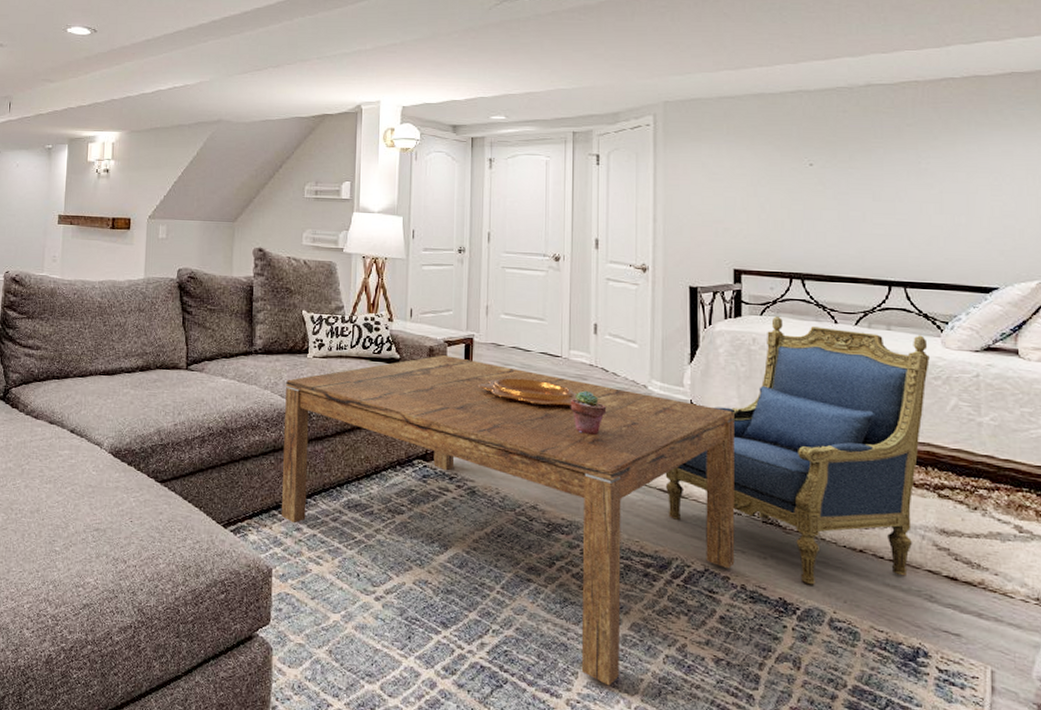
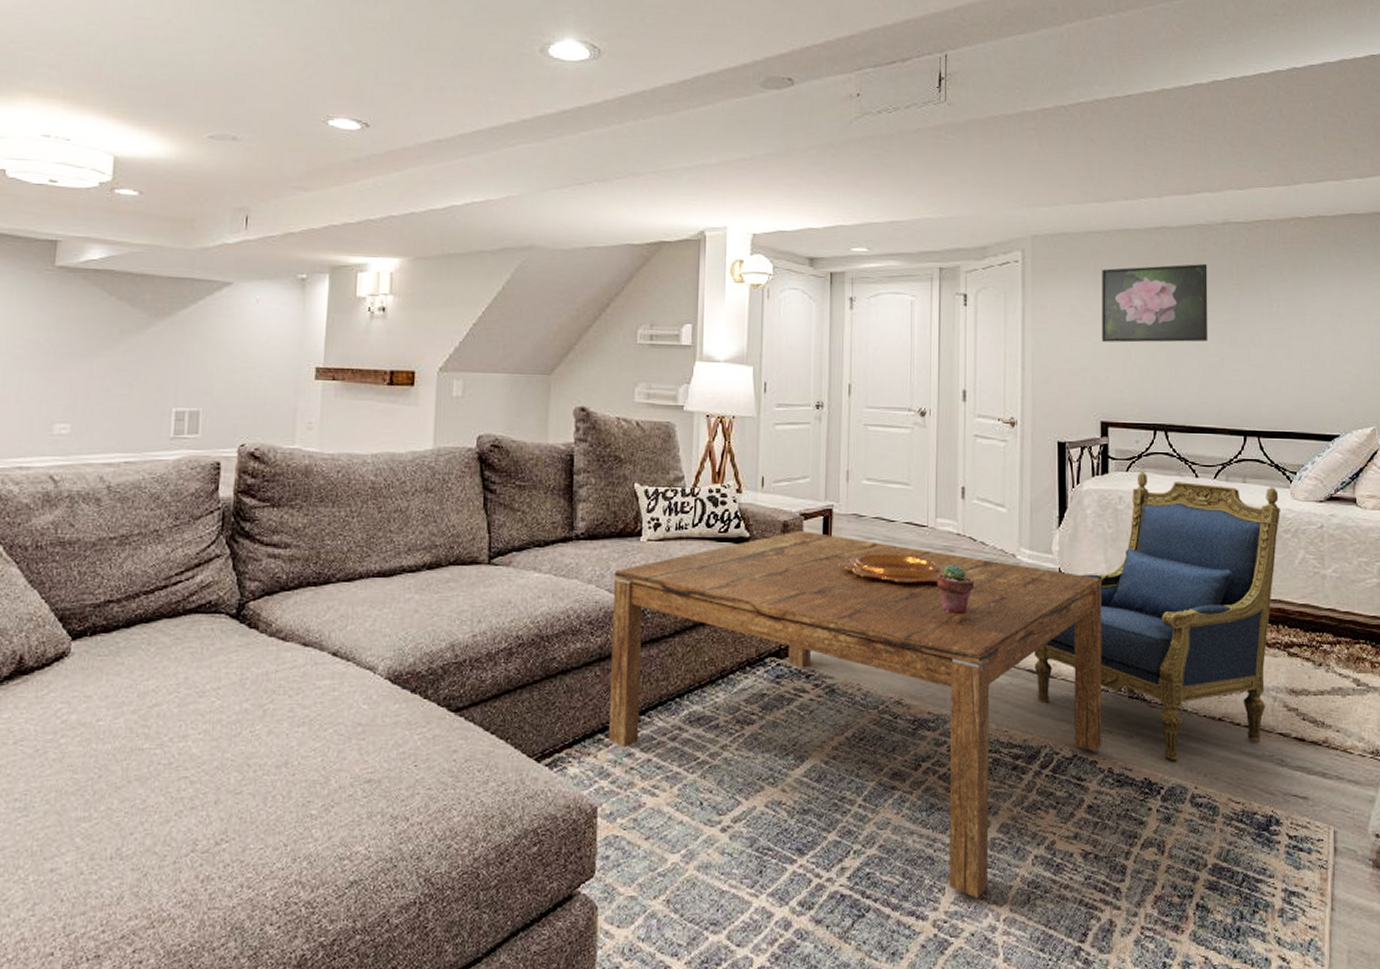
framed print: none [735,123,849,198] -> present [1102,263,1208,343]

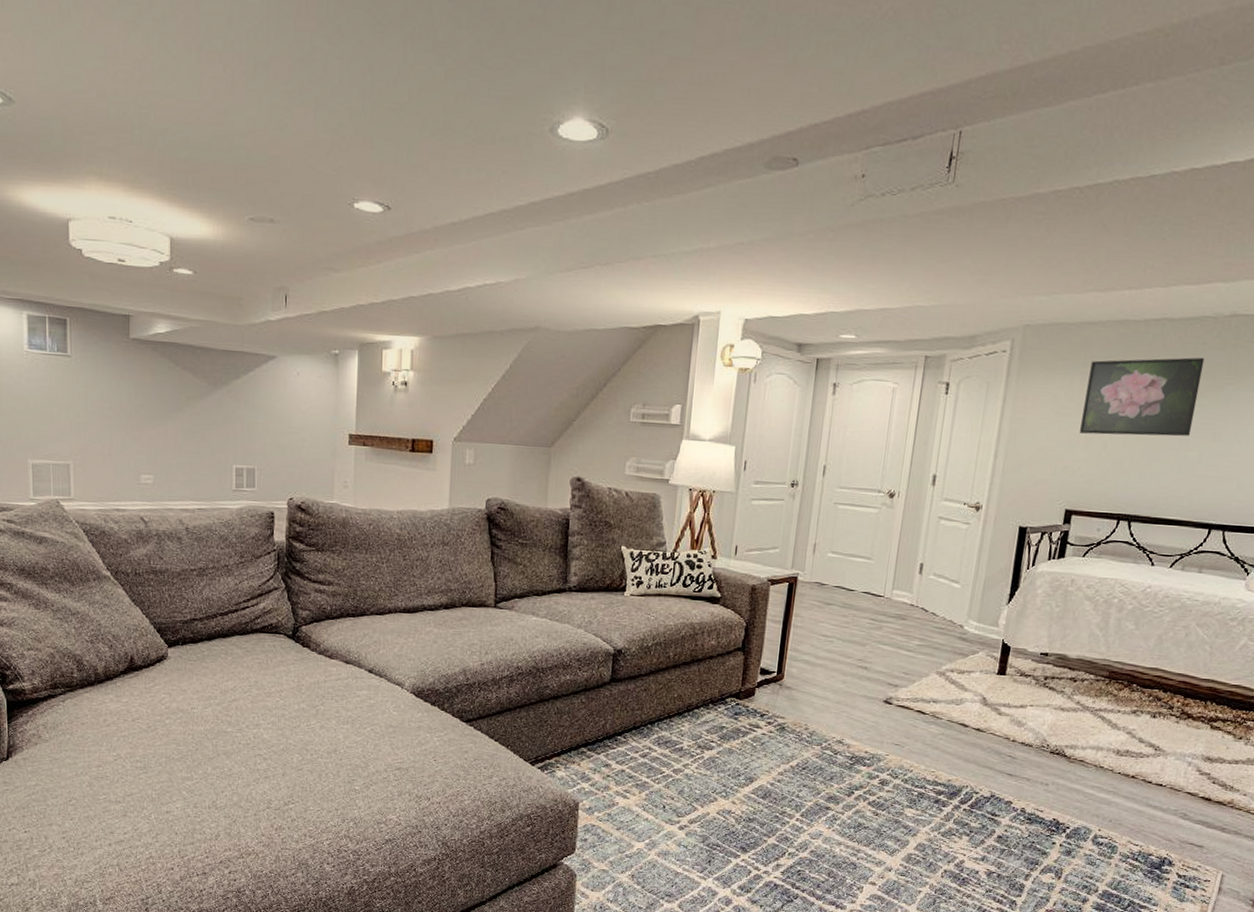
coffee table: present [609,531,1102,899] -> none [591,594,1042,898]
decorative bowl: present [837,553,944,586] -> none [797,617,894,647]
potted succulent: present [936,563,975,615] -> none [886,630,922,674]
armchair: present [1034,471,1280,762] -> none [966,557,1233,808]

